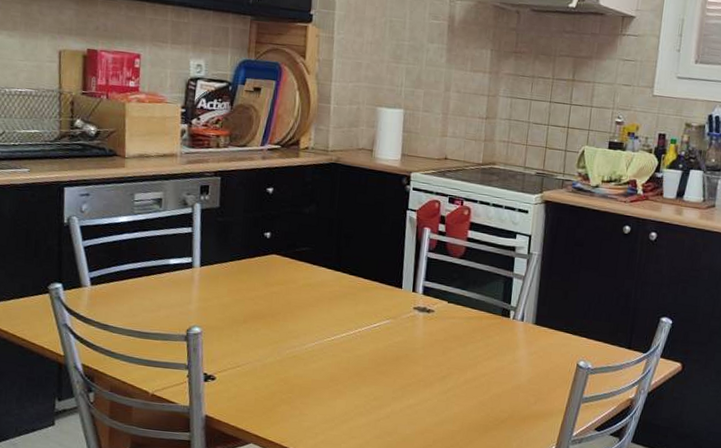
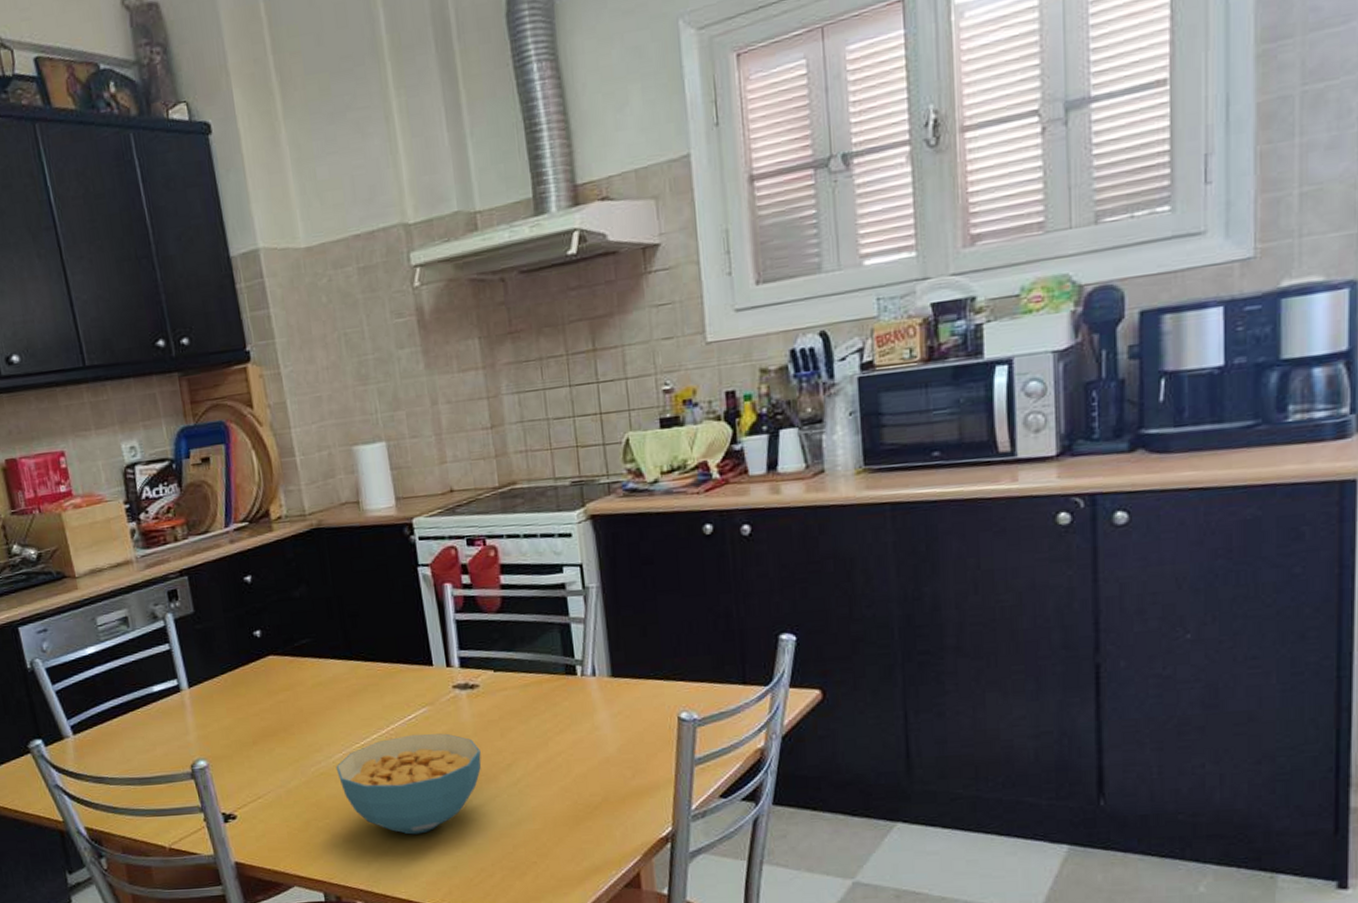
cereal bowl: none [307,339,424,419] -> present [336,733,482,835]

